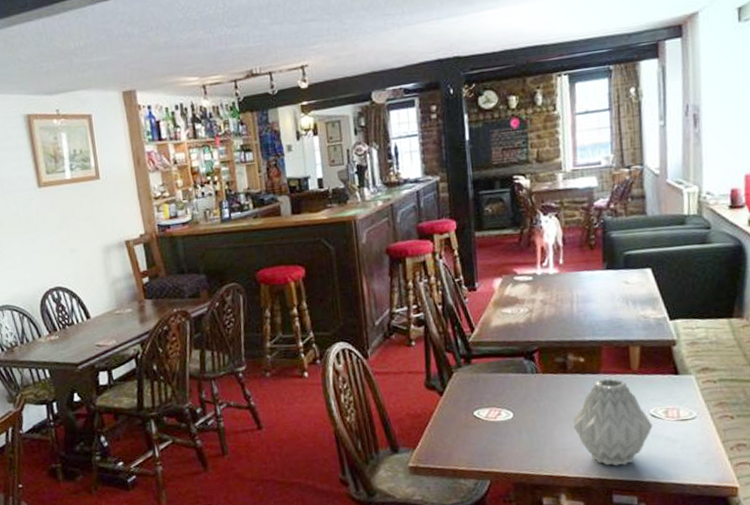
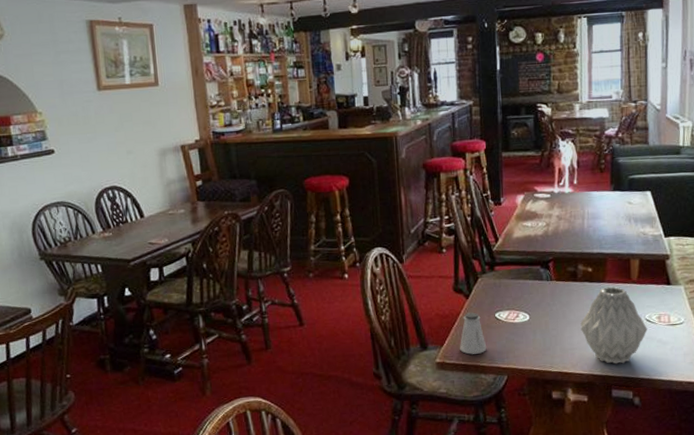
saltshaker: none [434,410,466,458] -> present [459,312,487,355]

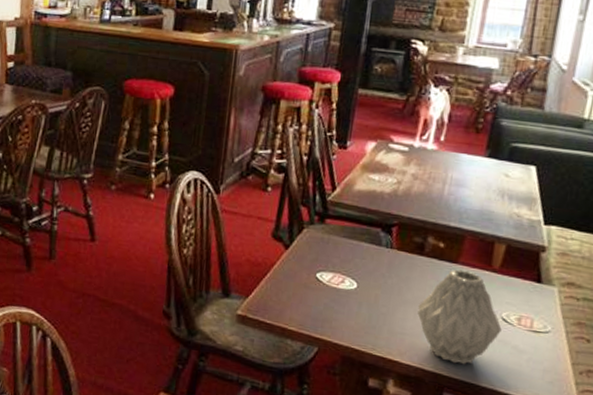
saltshaker: present [459,312,487,355] -> none [266,265,300,316]

